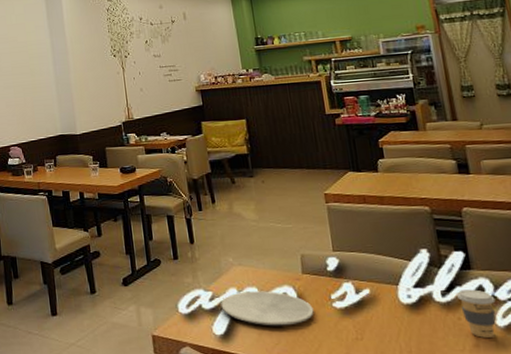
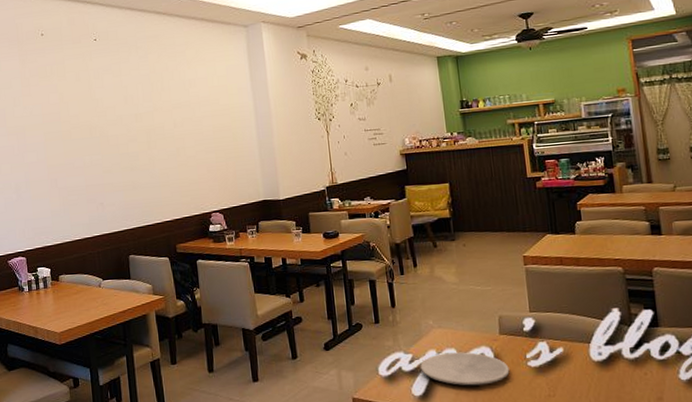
coffee cup: present [456,289,496,338] -> none [643,345,680,391]

